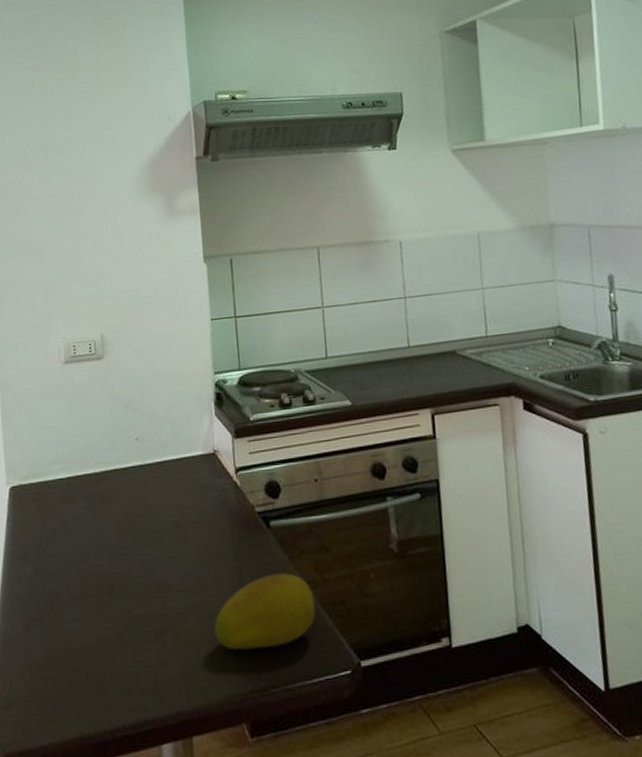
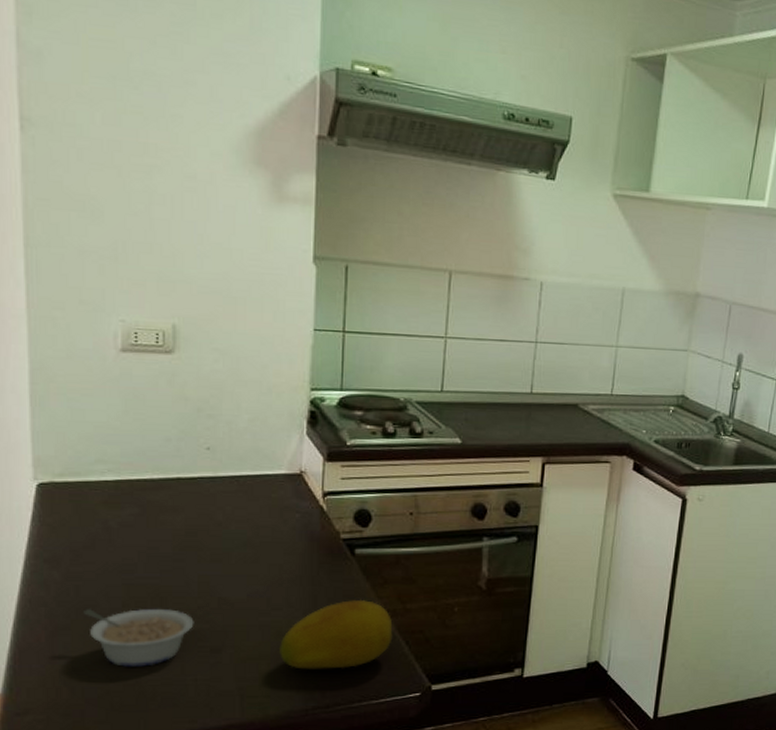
legume: none [50,595,139,656] -> present [83,608,194,667]

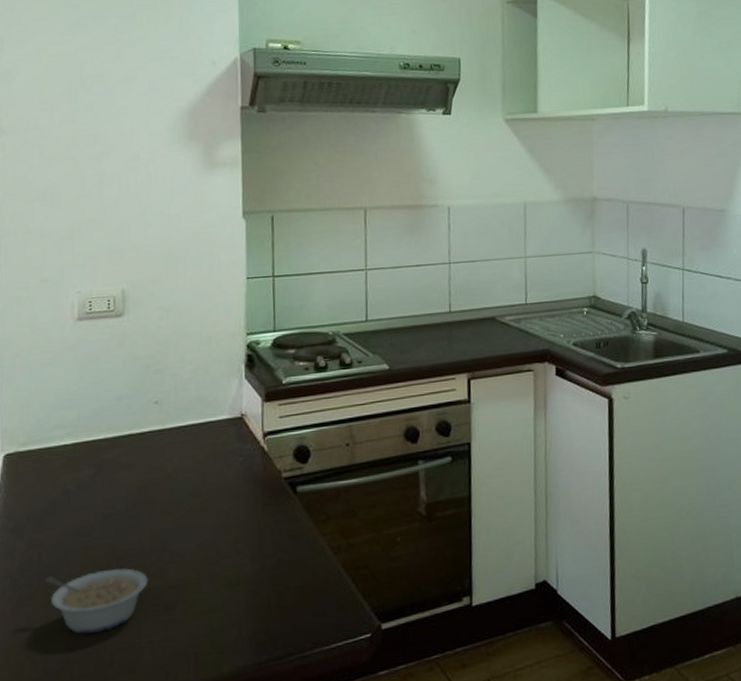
fruit: present [278,599,393,669] -> none [229,538,339,620]

